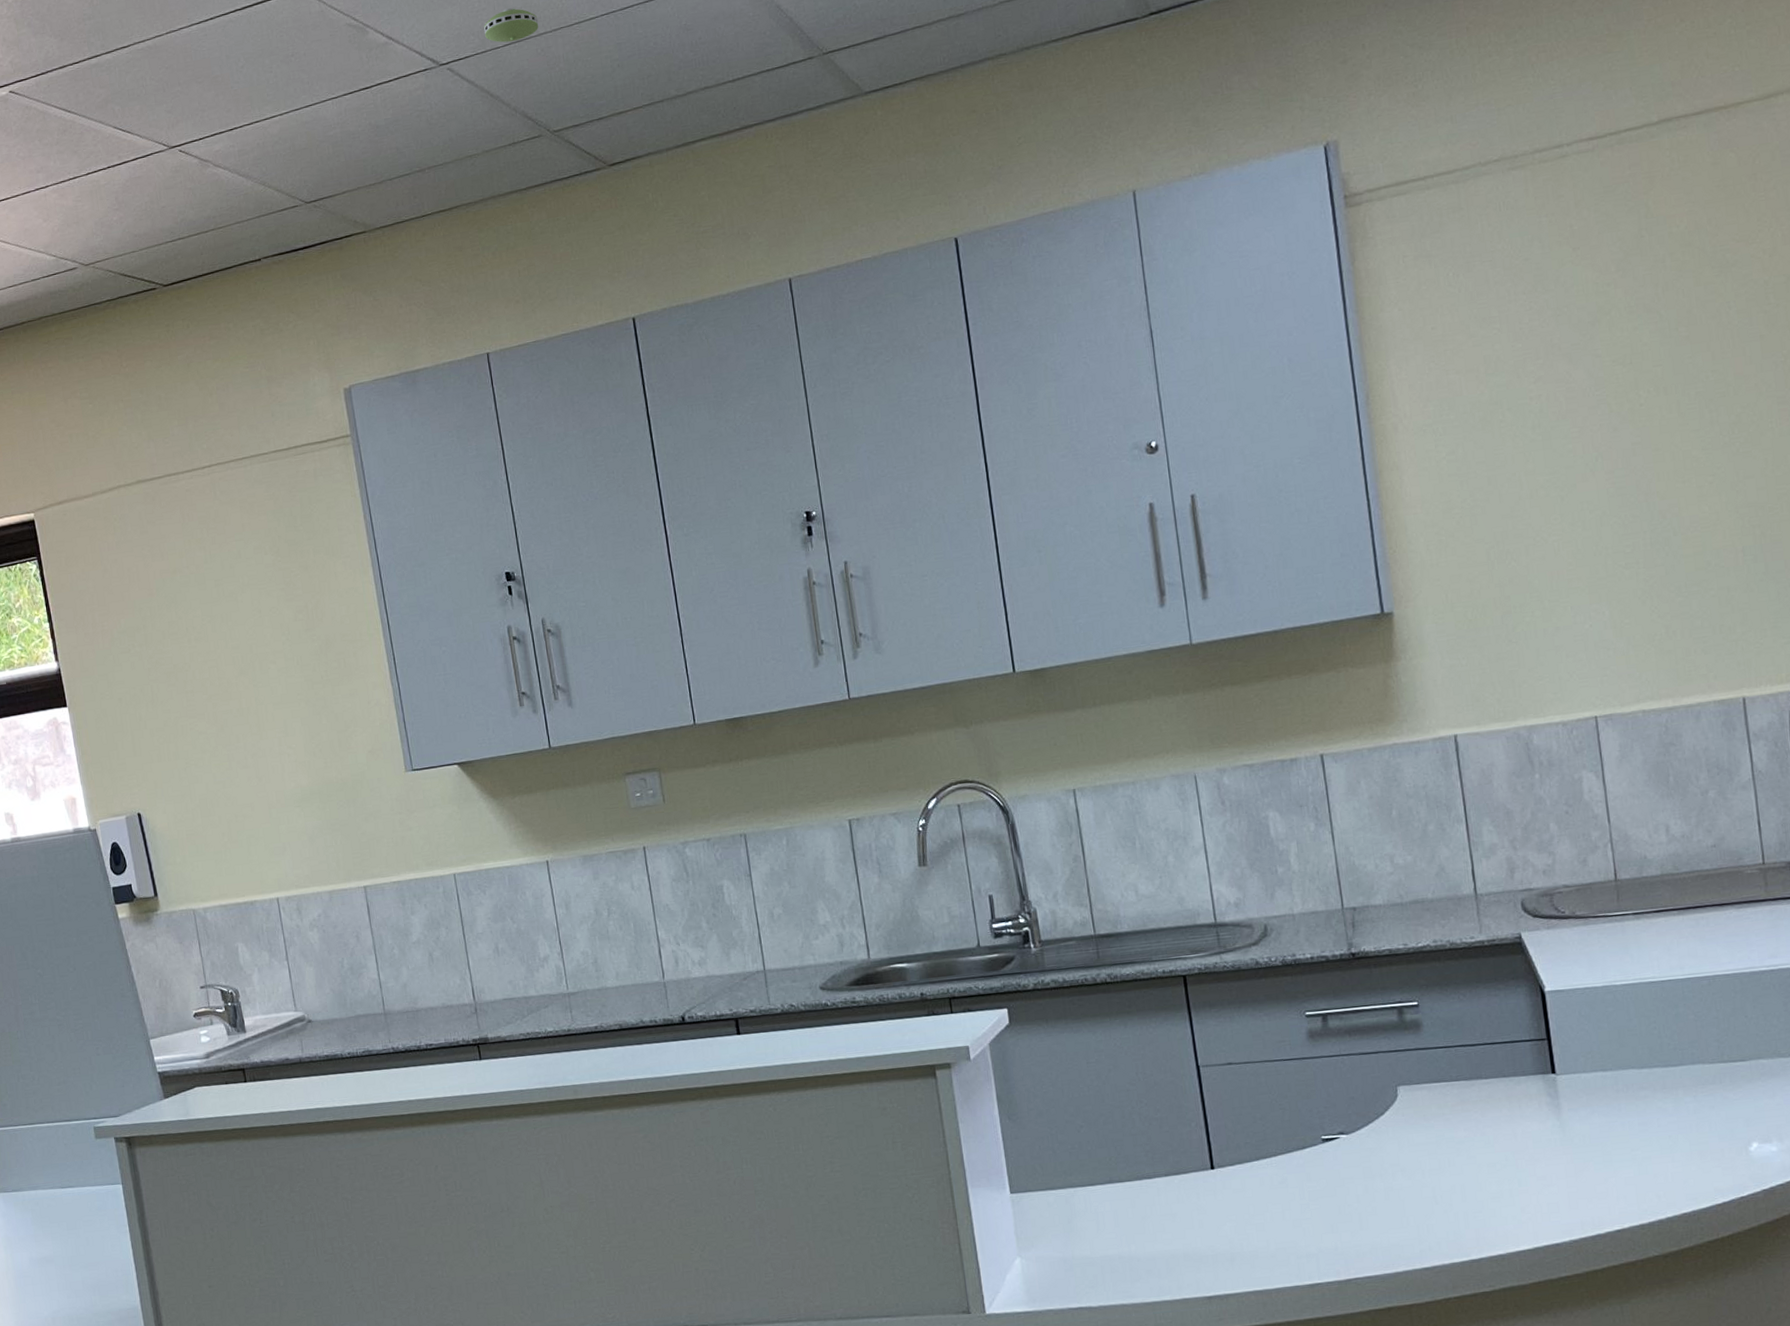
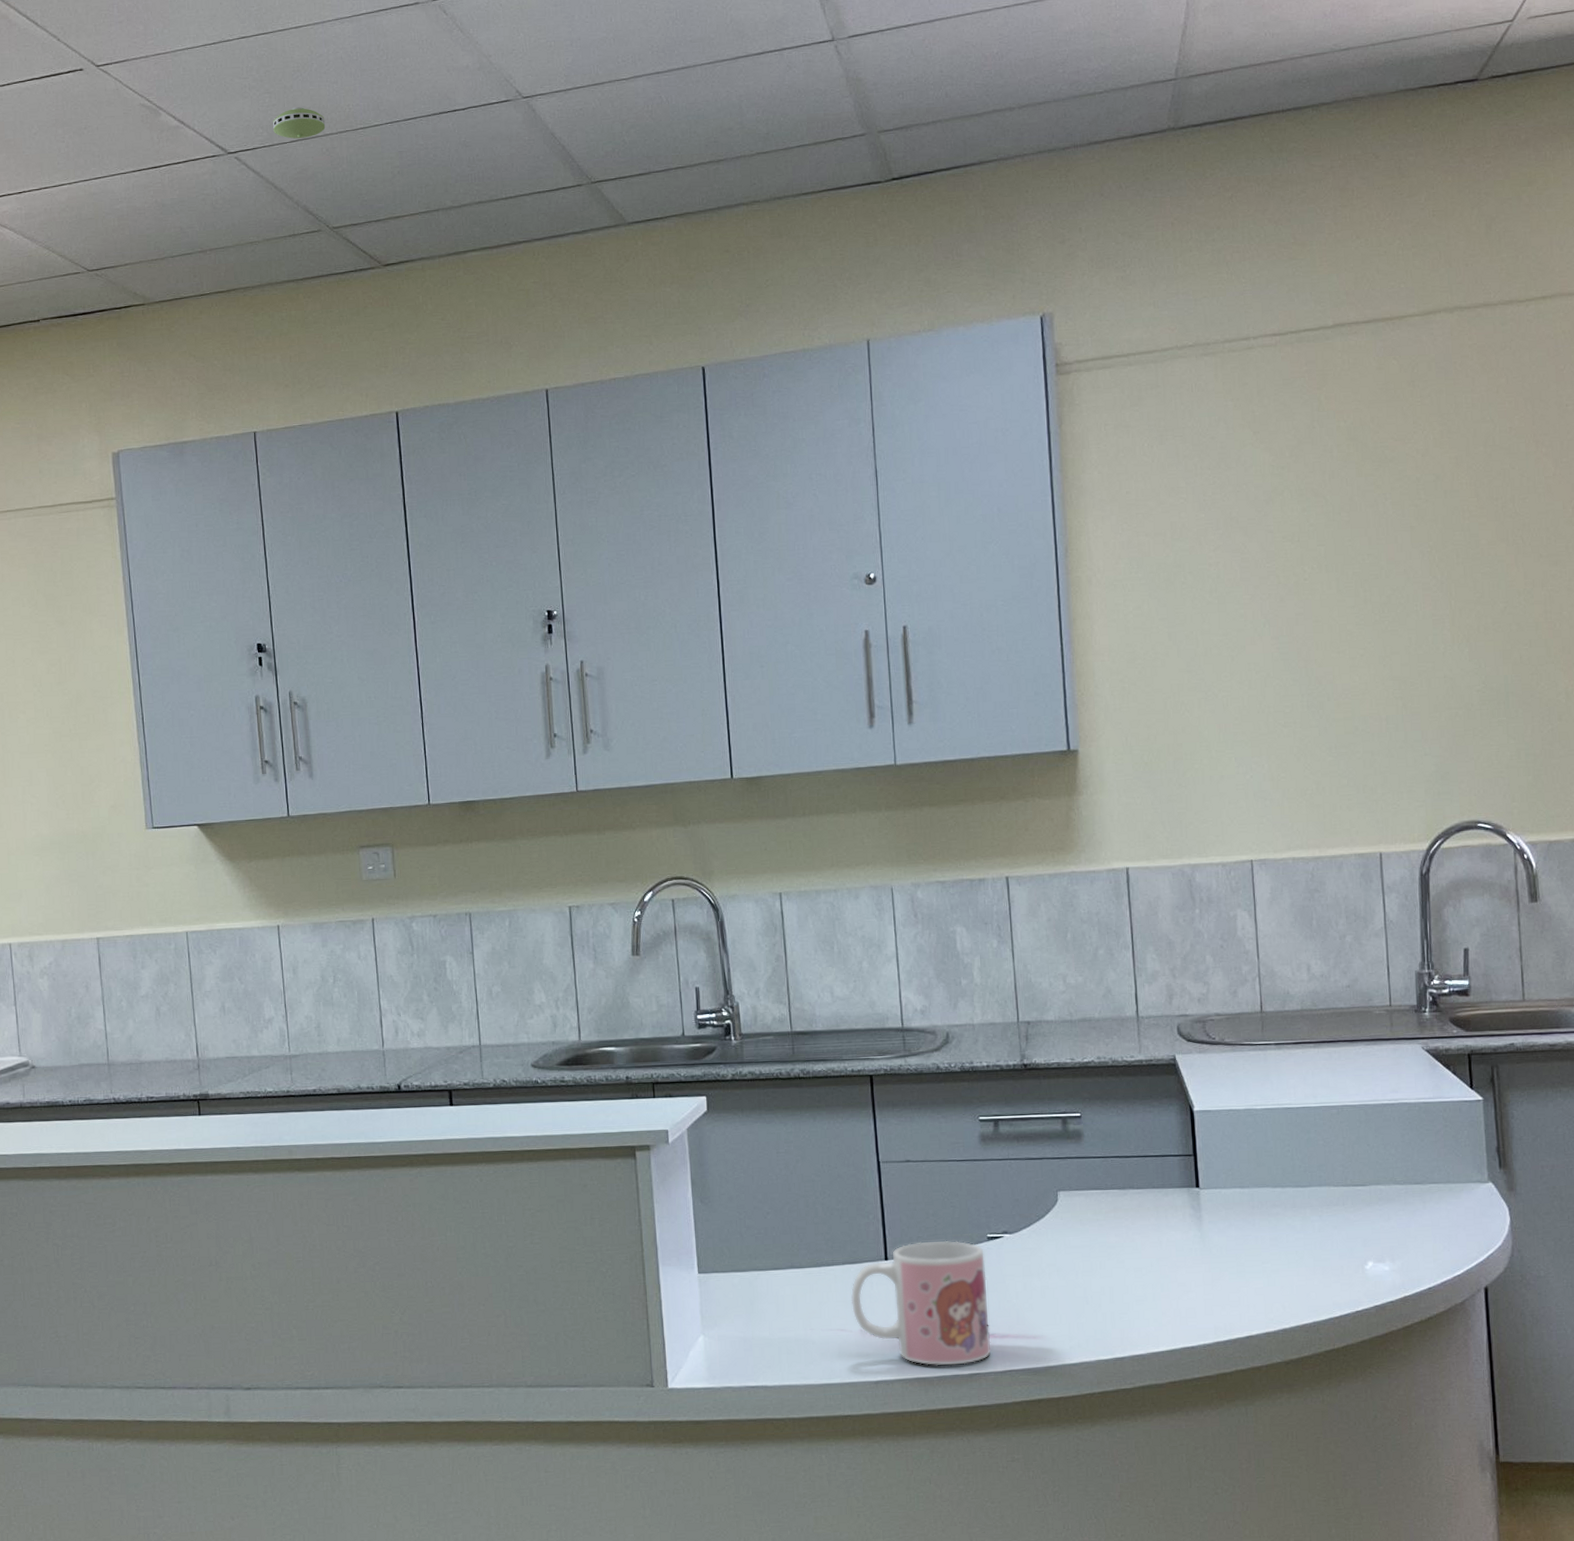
mug: none [1176,1145,1333,1278] -> present [851,1240,991,1366]

